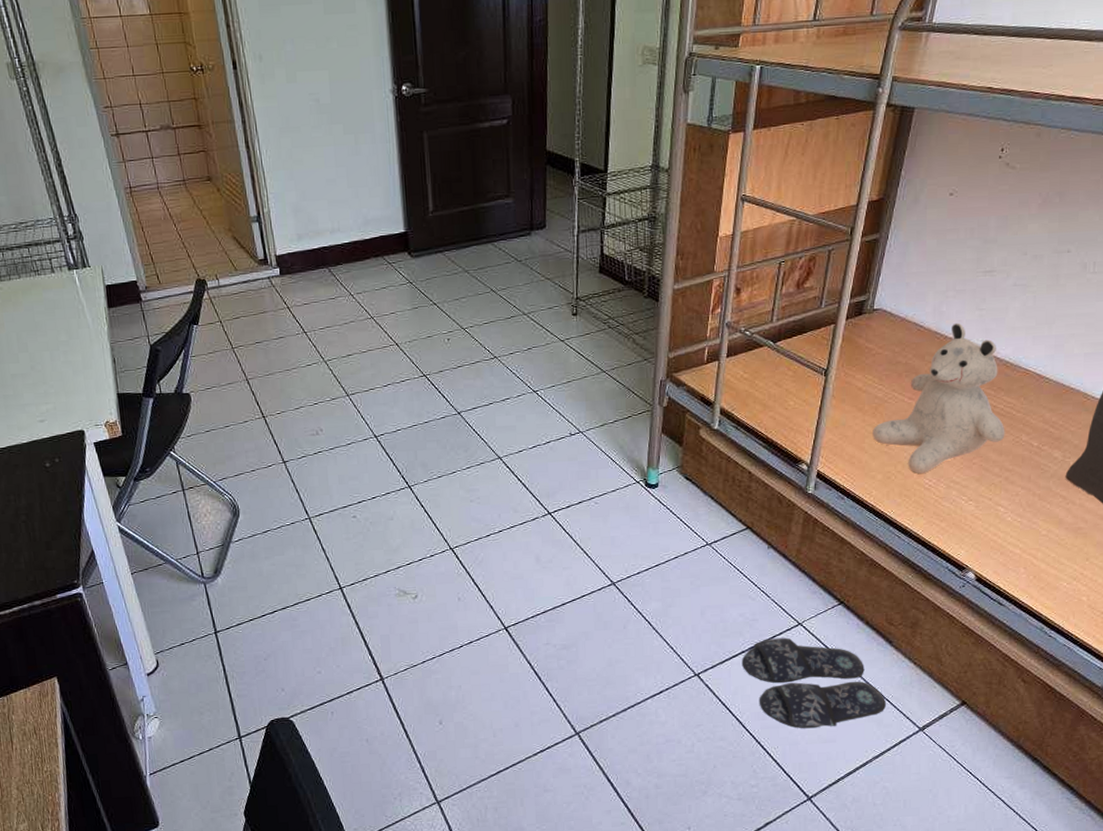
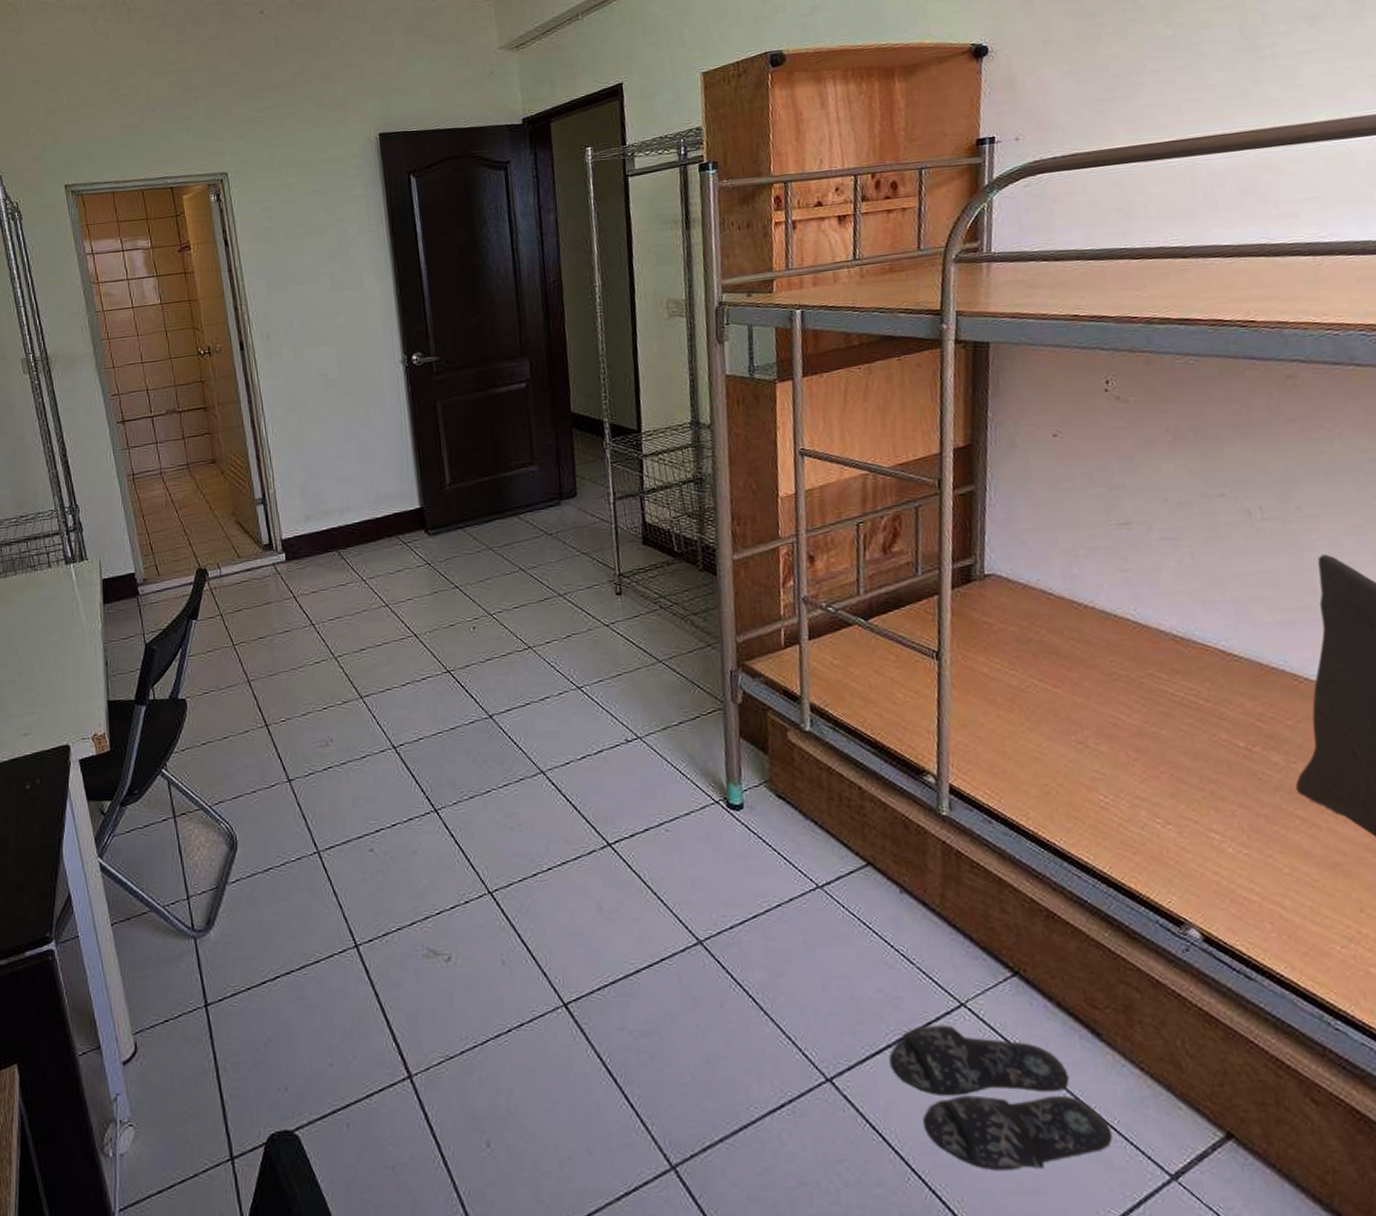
stuffed animal: present [872,322,1005,473] -> none [1013,588,1196,787]

